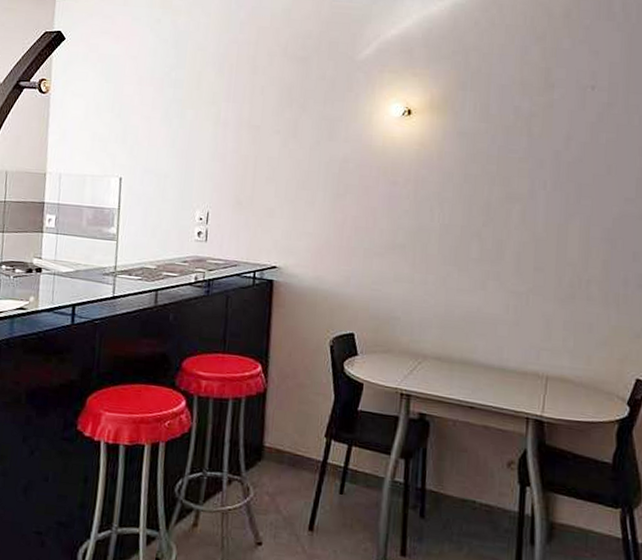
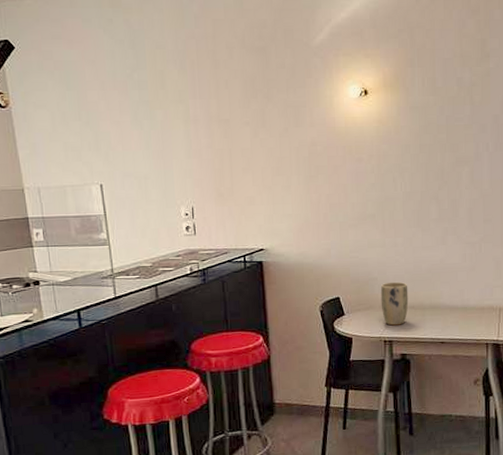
plant pot: none [401,324,436,378] -> present [380,281,409,326]

